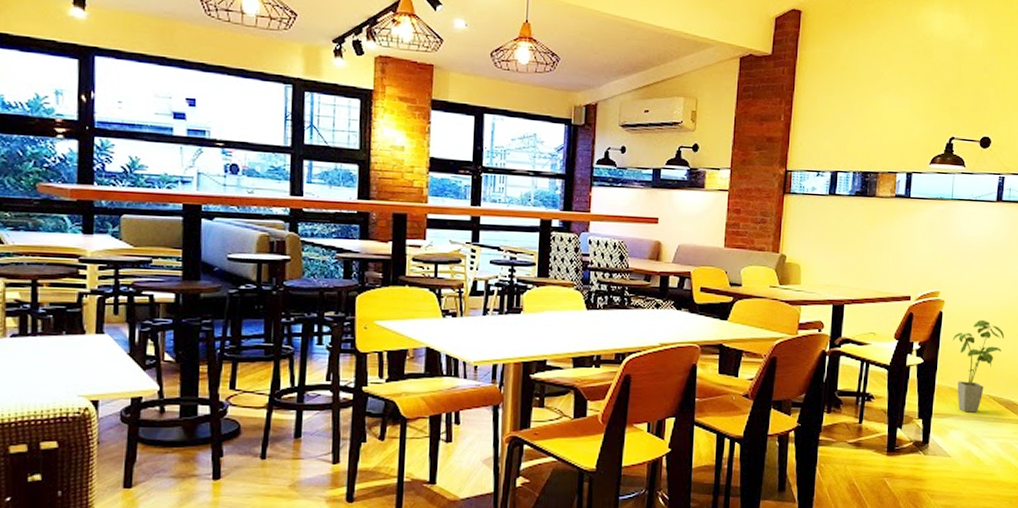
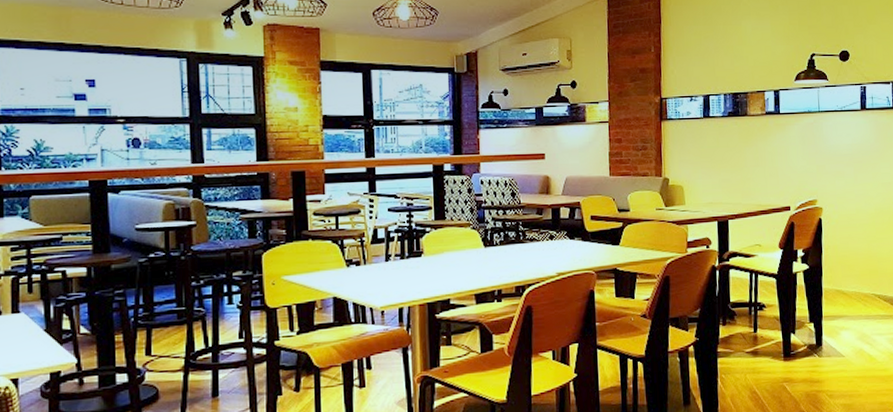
house plant: present [952,319,1005,413] -> none [833,222,883,313]

